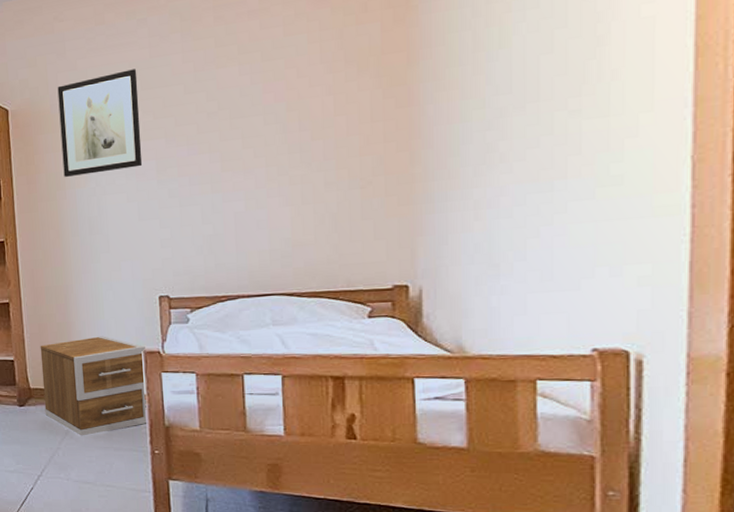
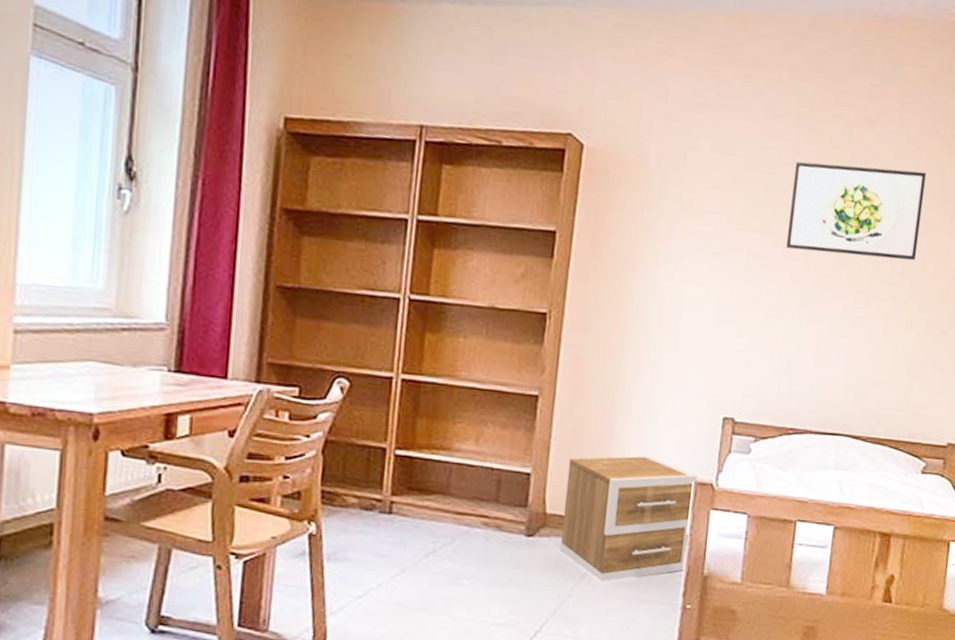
wall art: present [57,69,143,177] -> none [638,134,745,259]
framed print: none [187,40,325,145] -> present [787,162,927,261]

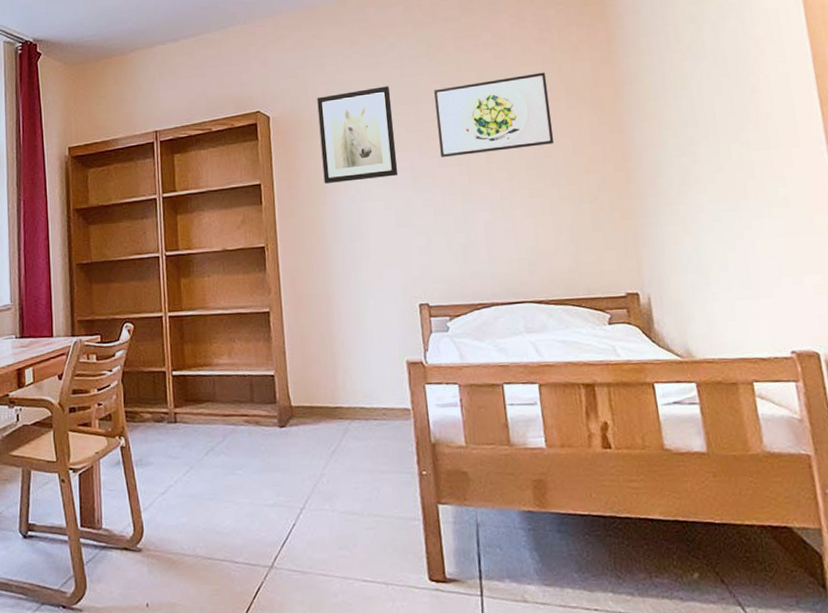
nightstand: present [560,456,697,582] -> none [302,346,415,459]
wall art: none [638,134,745,259] -> present [317,86,399,184]

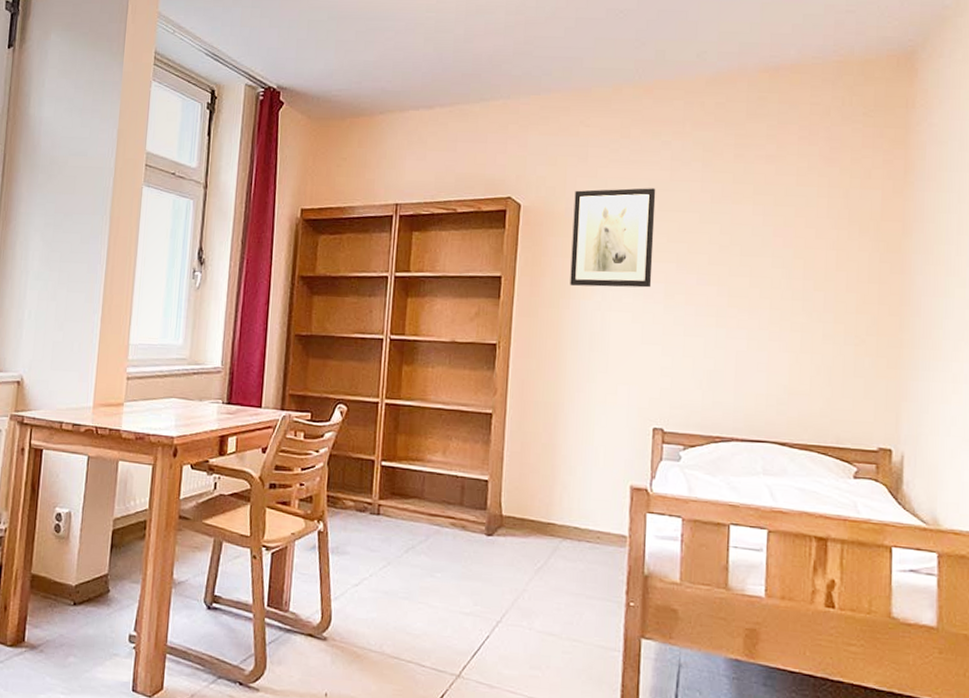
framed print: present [434,72,555,158] -> none [701,195,830,276]

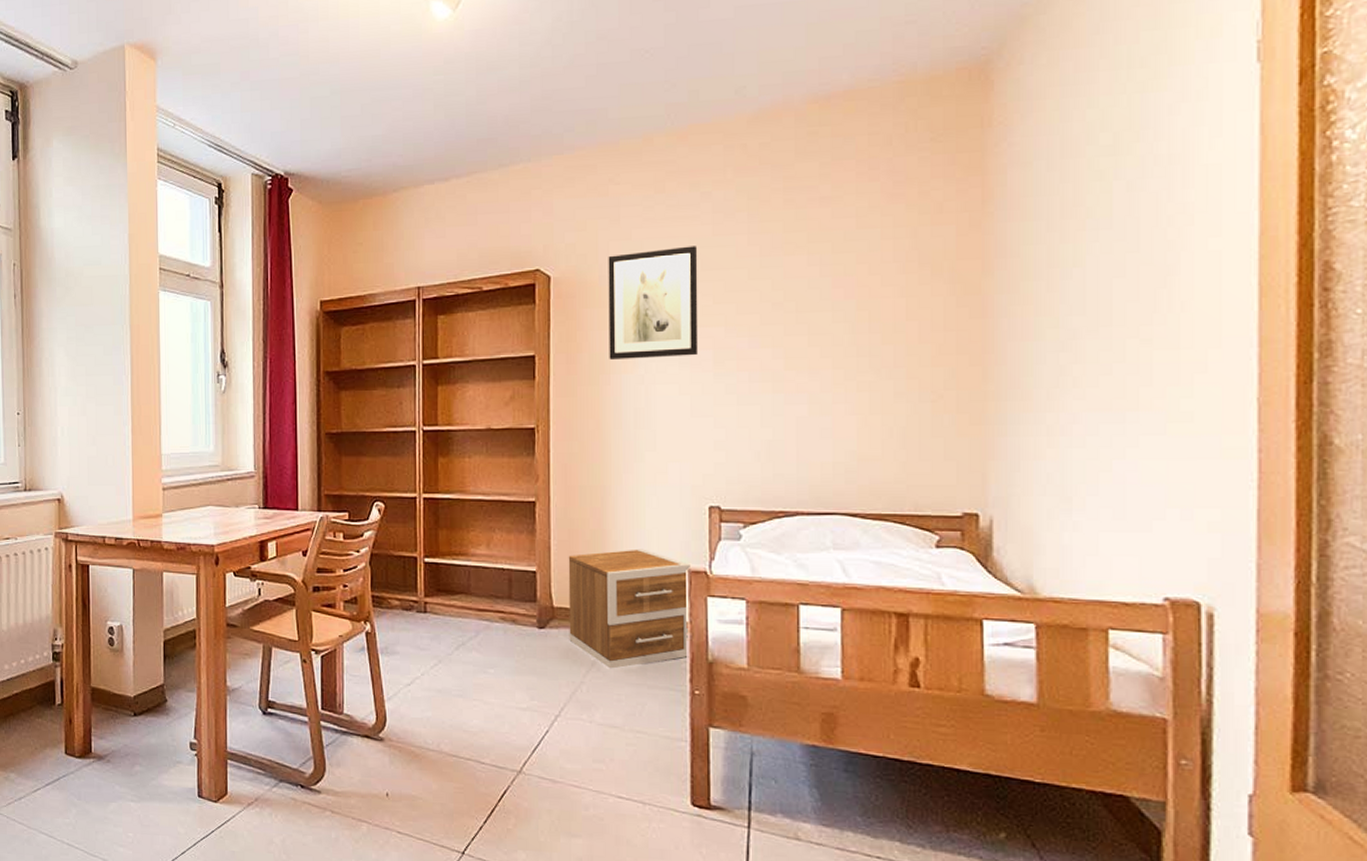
nightstand: none [515,464,633,578] -> present [568,549,690,669]

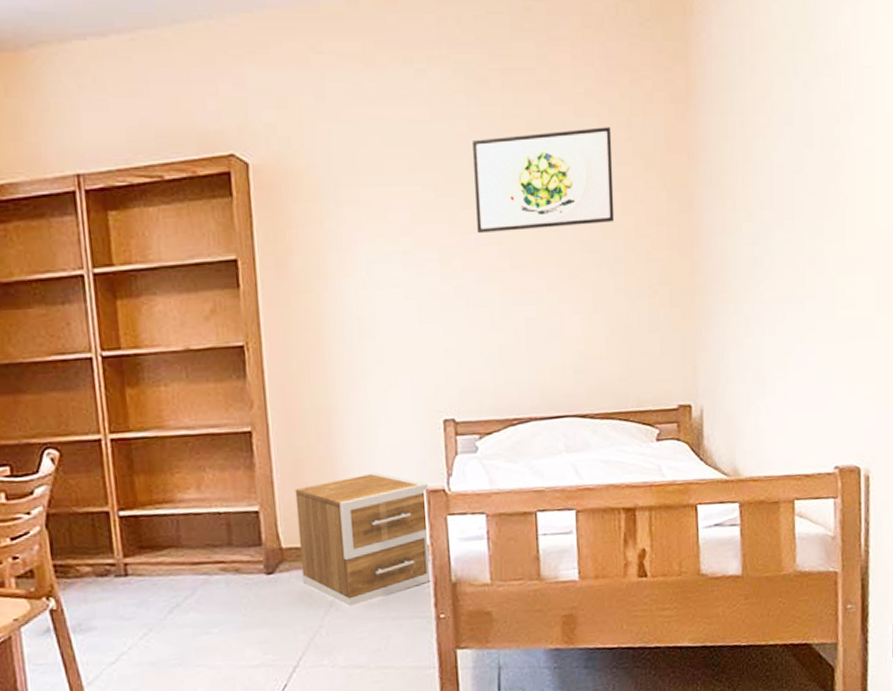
wall art: present [608,246,699,359] -> none [315,130,423,262]
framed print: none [752,237,896,337] -> present [473,127,615,234]

